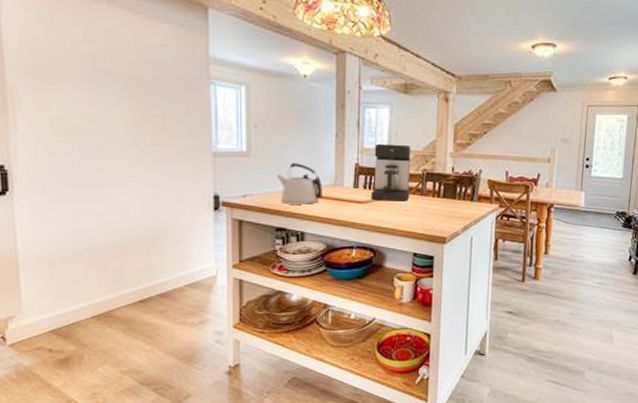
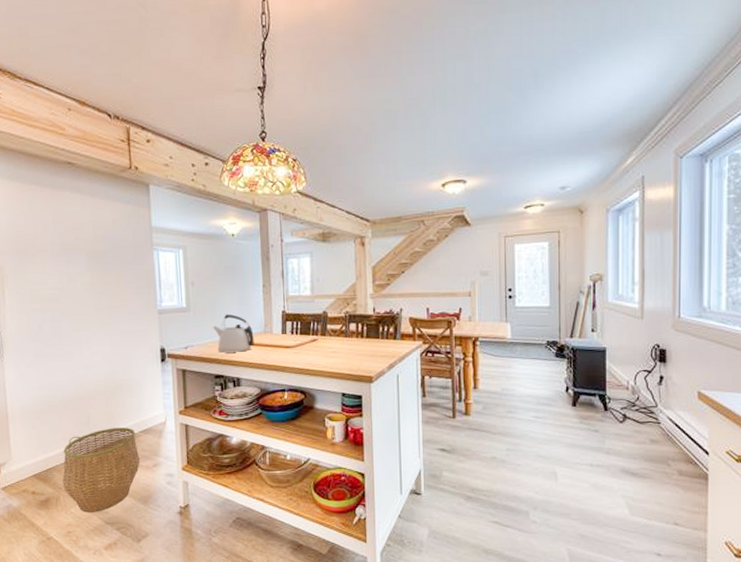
basket: none [88,280,185,372] -> present [62,427,141,512]
coffee maker: present [371,143,411,202] -> none [298,289,335,345]

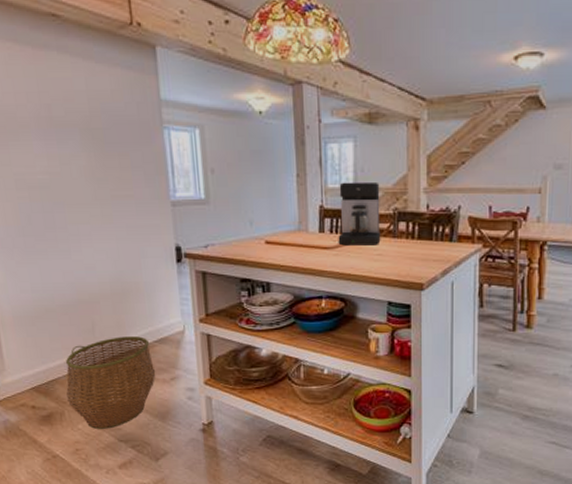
kettle: present [212,314,254,354] -> none [237,207,287,254]
coffee maker: none [298,289,335,345] -> present [338,181,381,246]

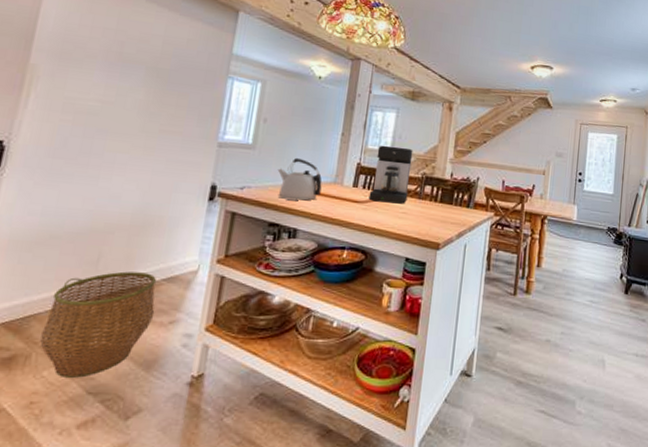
kettle: none [237,207,287,254] -> present [277,157,323,201]

